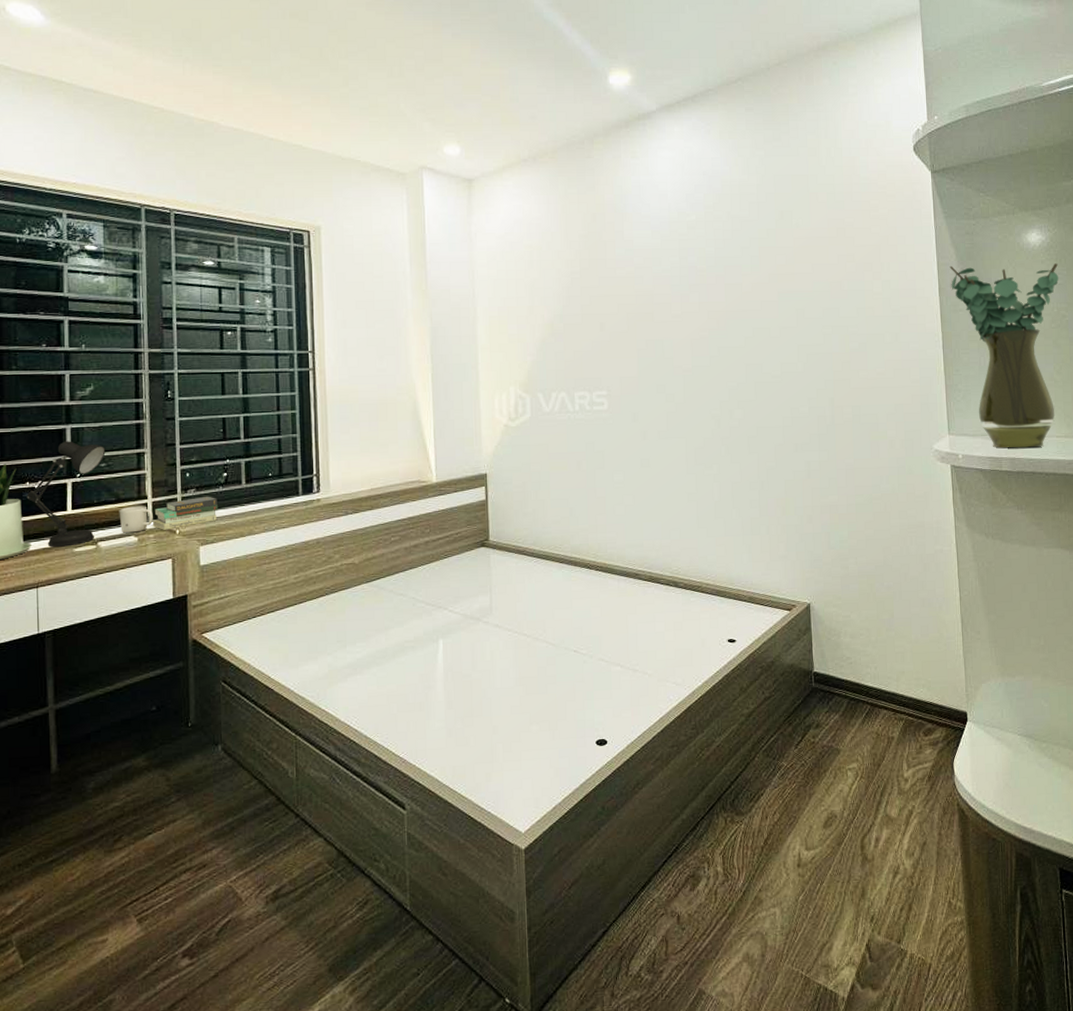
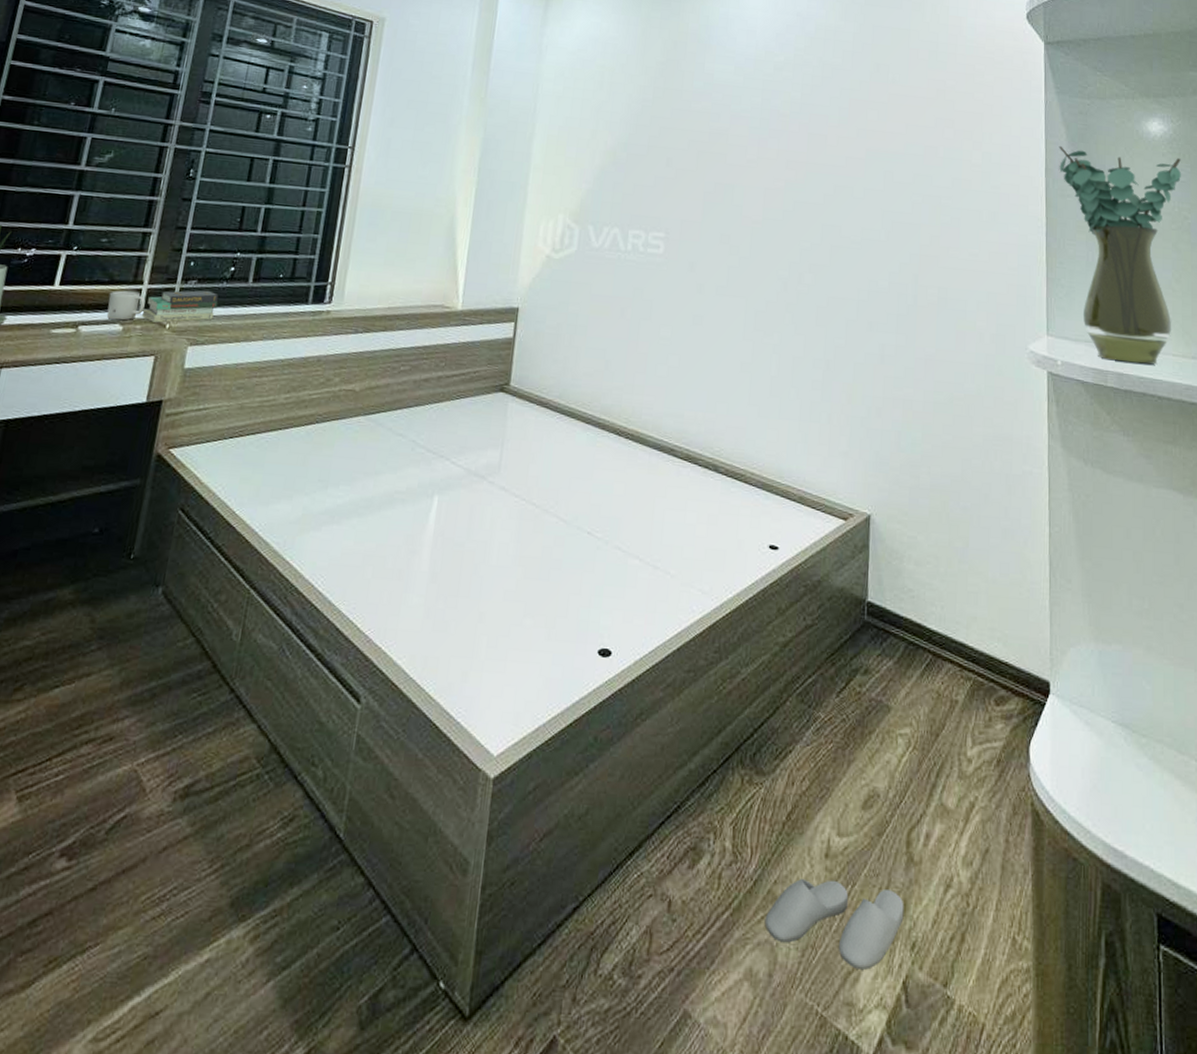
desk lamp: present [26,441,106,547] -> none [14,208,111,326]
slippers: none [754,882,863,941] -> present [764,878,904,970]

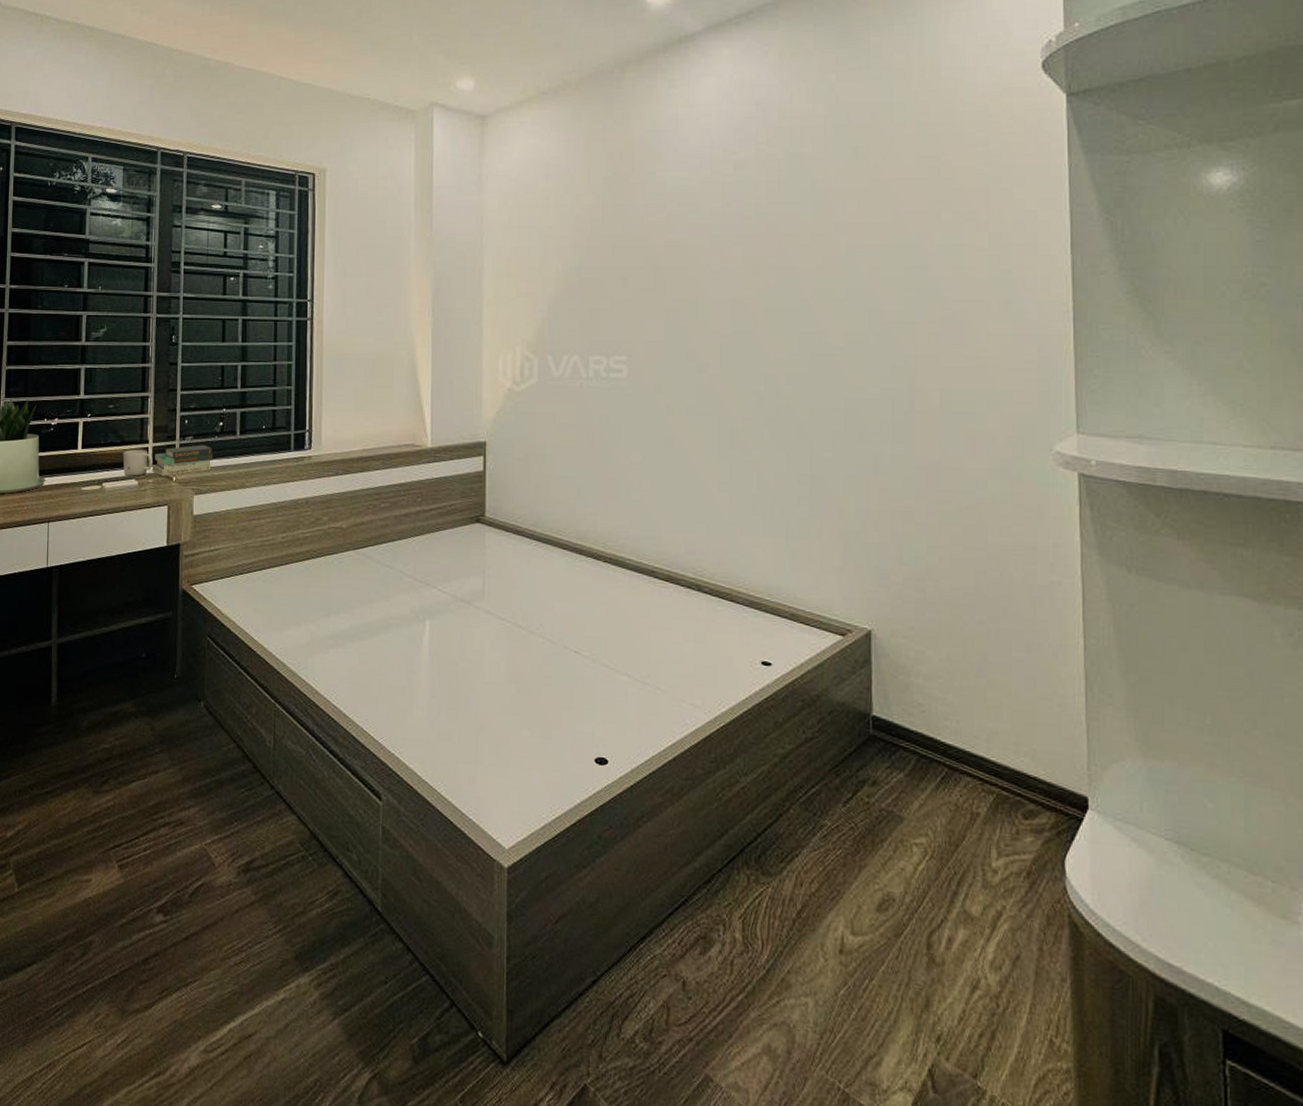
slippers: present [764,878,904,970] -> none [780,970,927,1056]
vase: present [1058,145,1181,365] -> none [1088,213,1256,458]

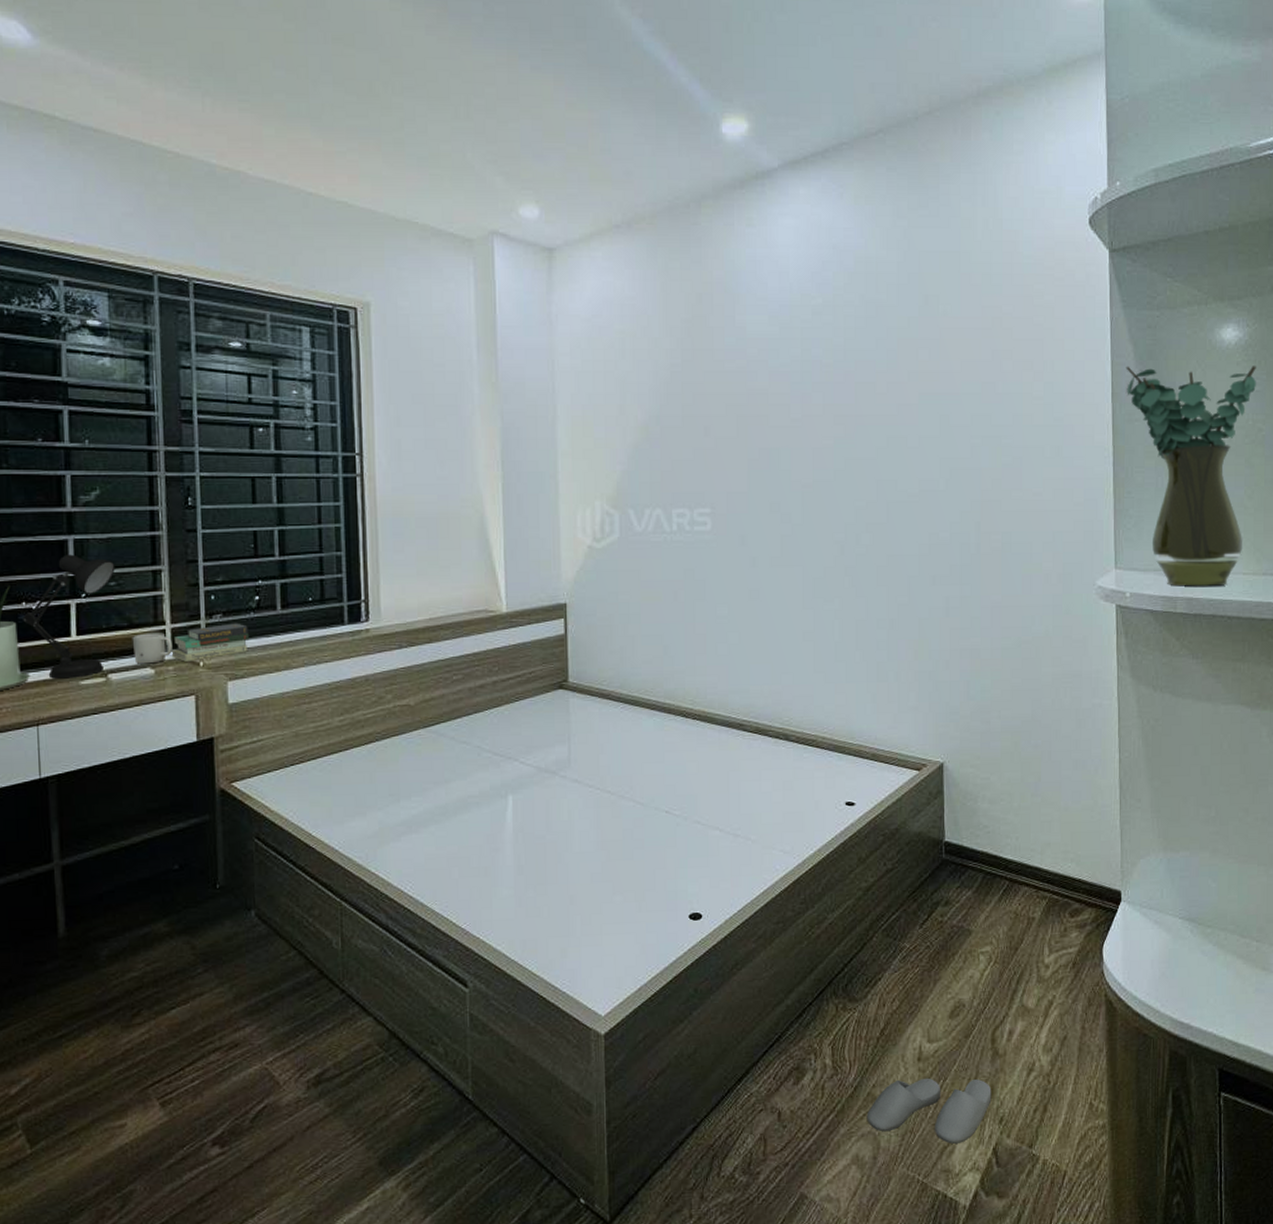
desk lamp: none [44,381,114,485] -> present [23,554,115,679]
slippers: none [780,970,927,1056] -> present [866,1078,992,1144]
vase: none [1088,213,1256,458] -> present [1126,366,1256,586]

